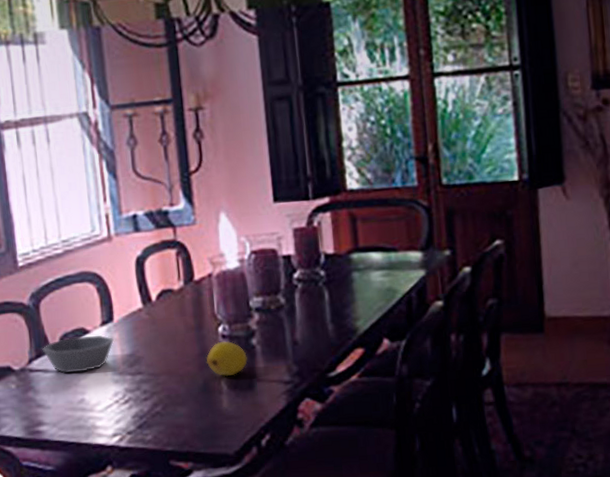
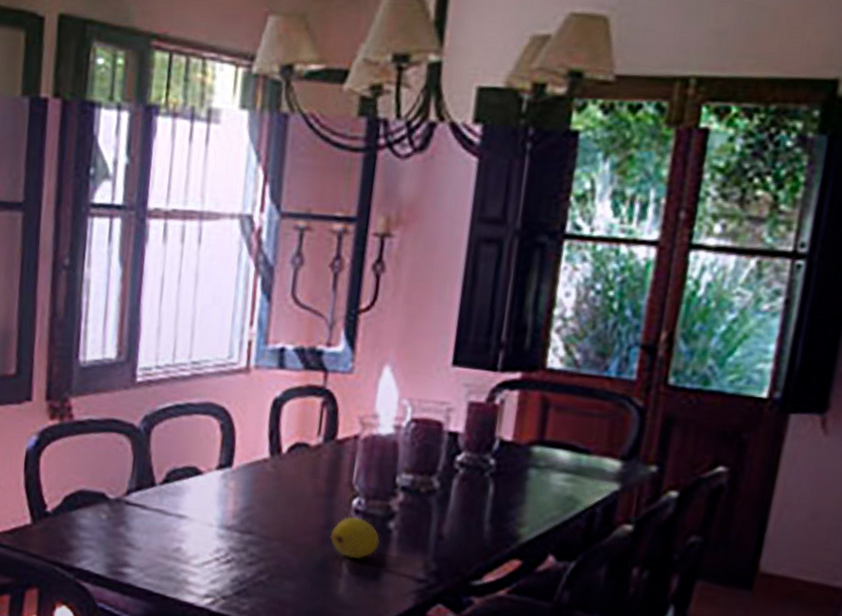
bowl: present [42,335,114,373] -> none [144,475,228,518]

